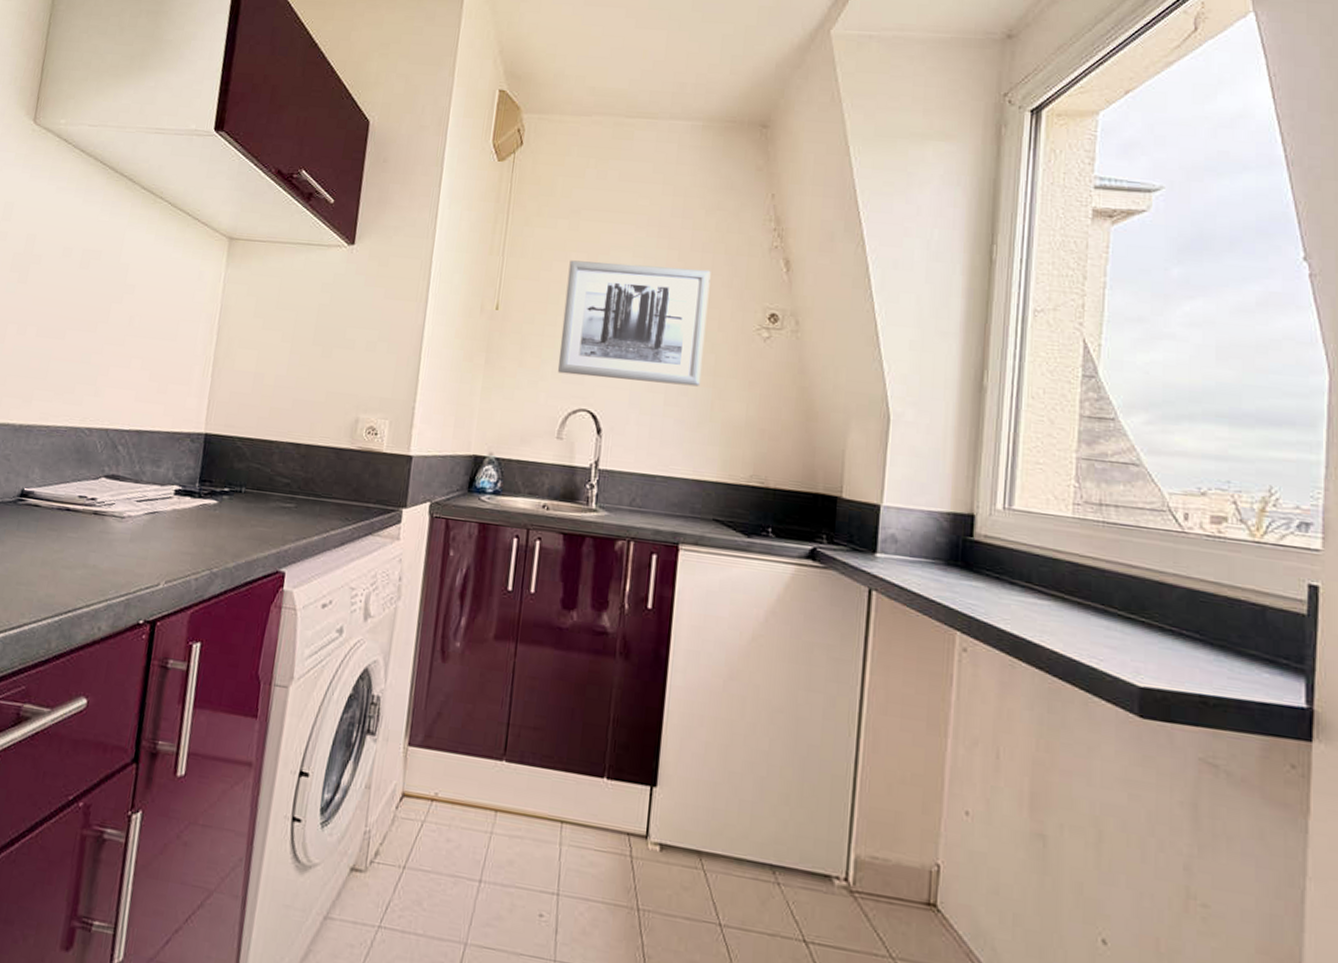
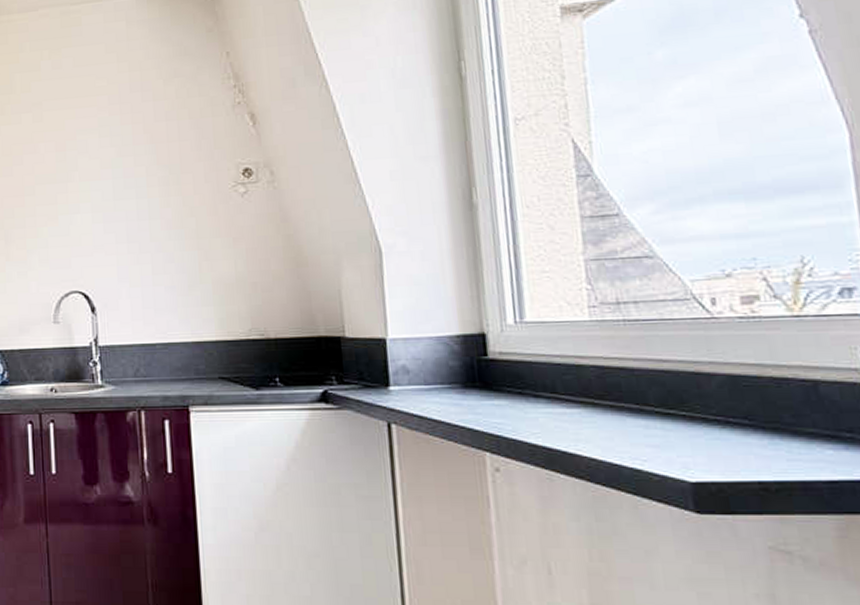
wall art: present [558,260,711,387] -> none [39,137,184,261]

